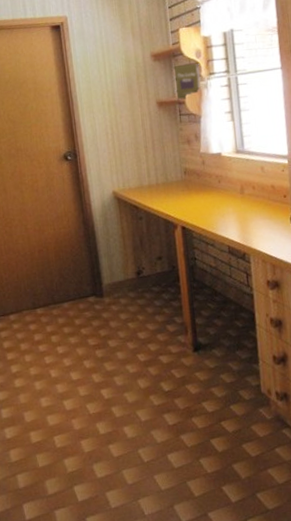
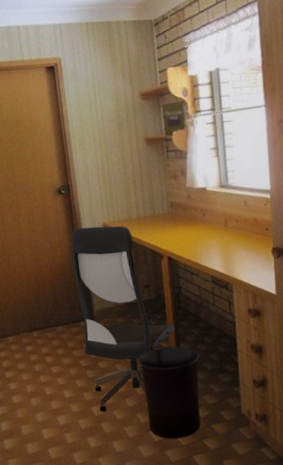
office chair: none [79,194,190,395] -> present [71,226,175,412]
waste bin: none [151,322,218,422] -> present [138,346,201,439]

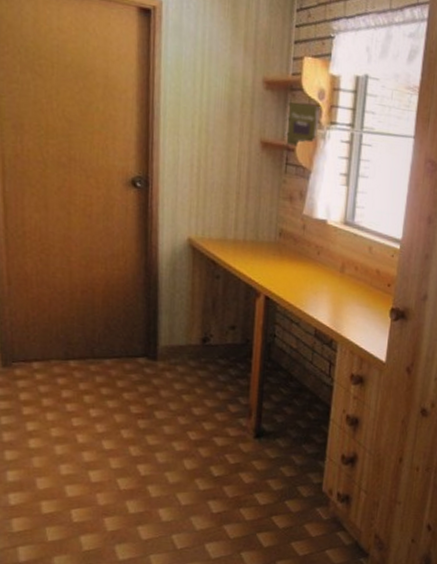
office chair: present [71,226,175,412] -> none [138,237,260,472]
waste bin: present [138,346,201,439] -> none [207,404,283,512]

